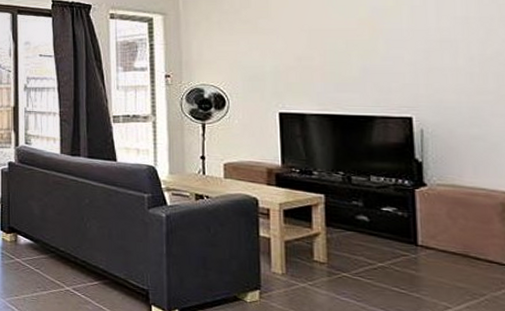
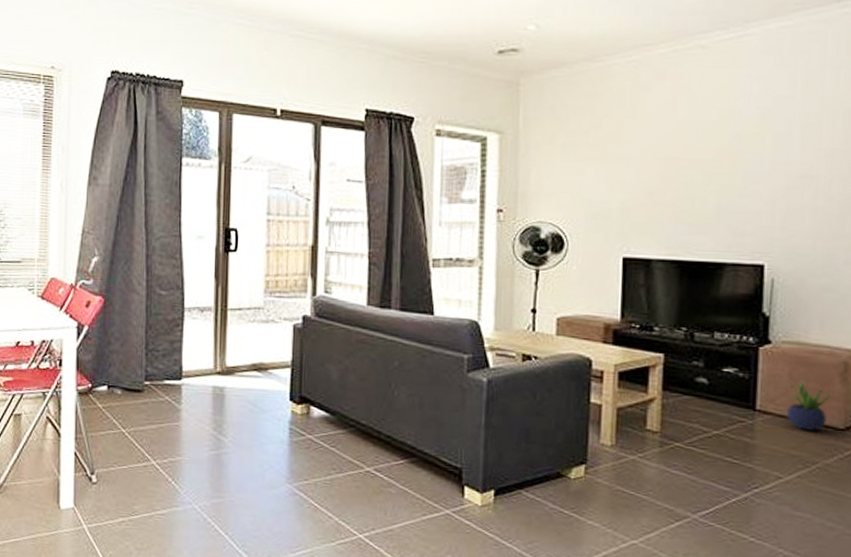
potted plant: none [446,218,495,265] -> present [786,379,834,431]

